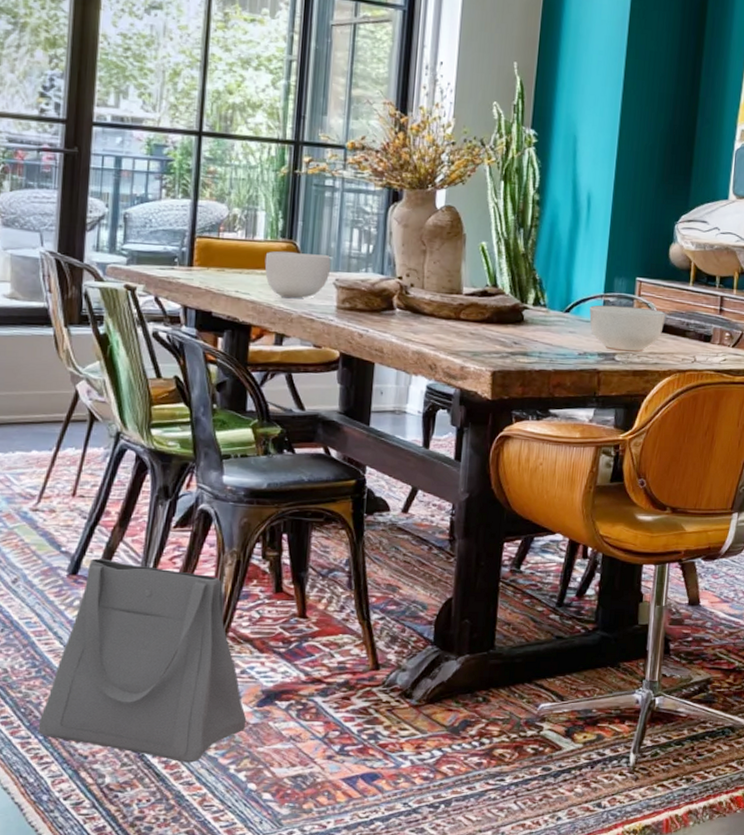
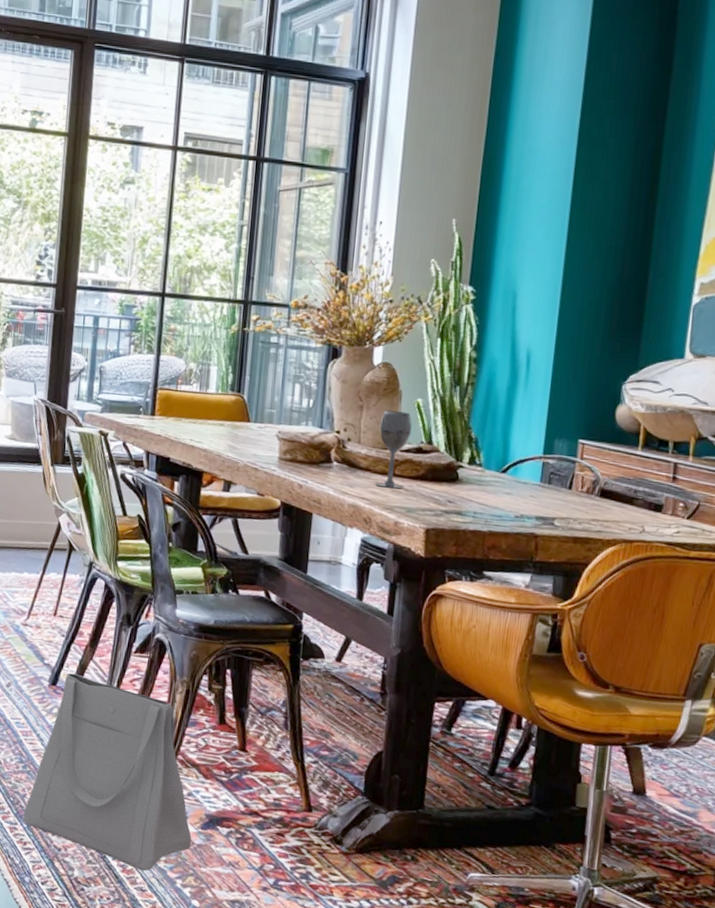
bowl: present [264,250,331,299] -> none [215,403,275,449]
wine glass: none [440,254,477,333] -> present [375,410,412,489]
bowl: present [589,304,666,353] -> none [527,466,611,518]

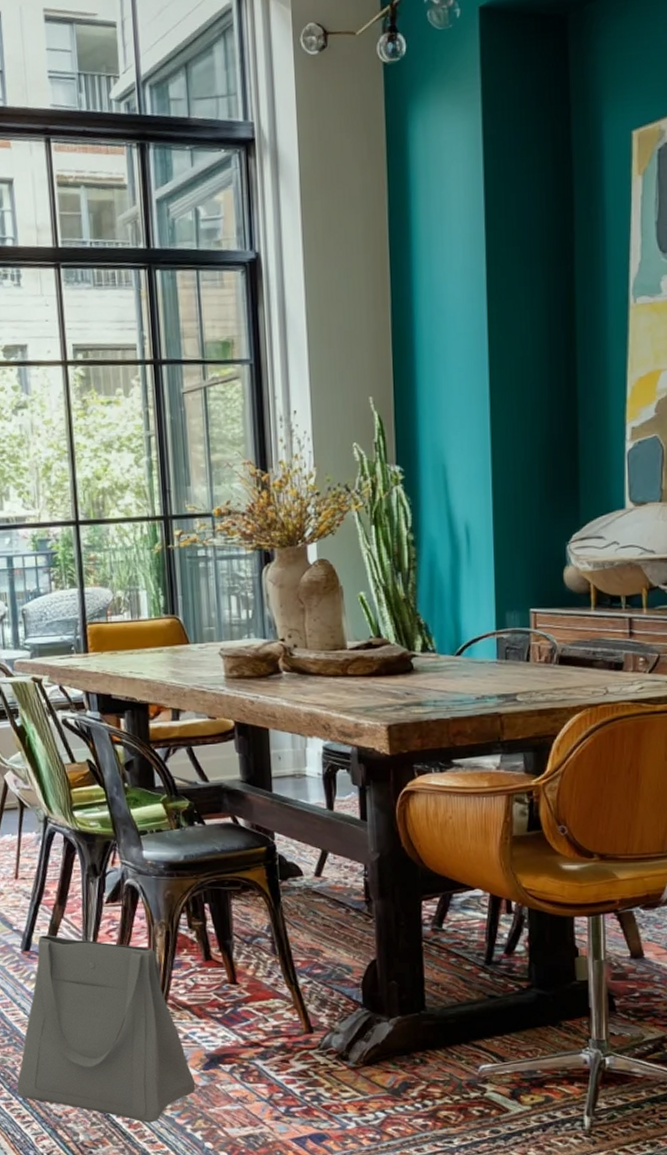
wine glass: present [375,410,412,489] -> none [324,608,359,690]

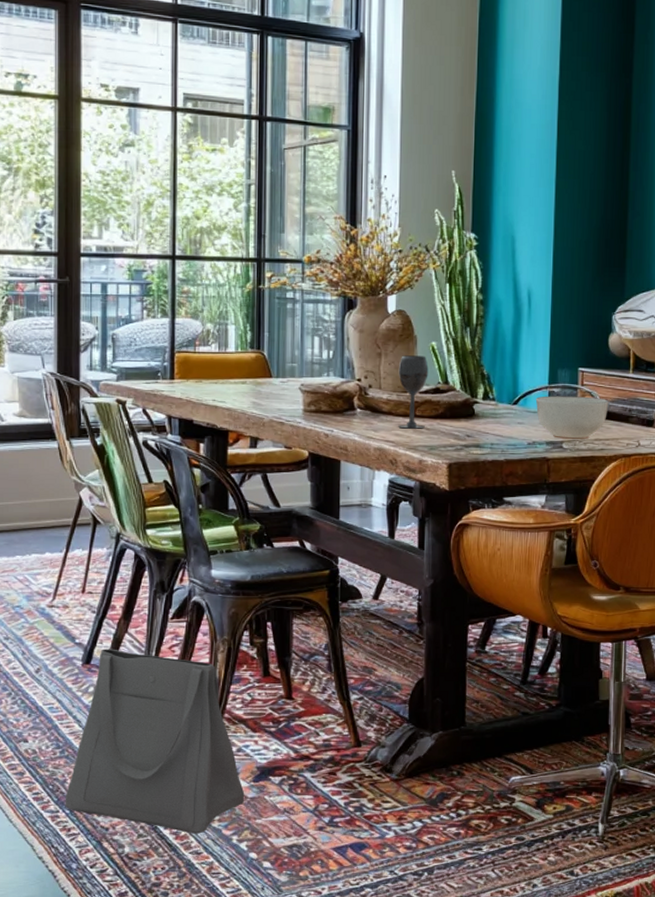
wine glass: none [324,608,359,690] -> present [398,355,429,429]
bowl: none [481,641,568,691] -> present [535,395,609,440]

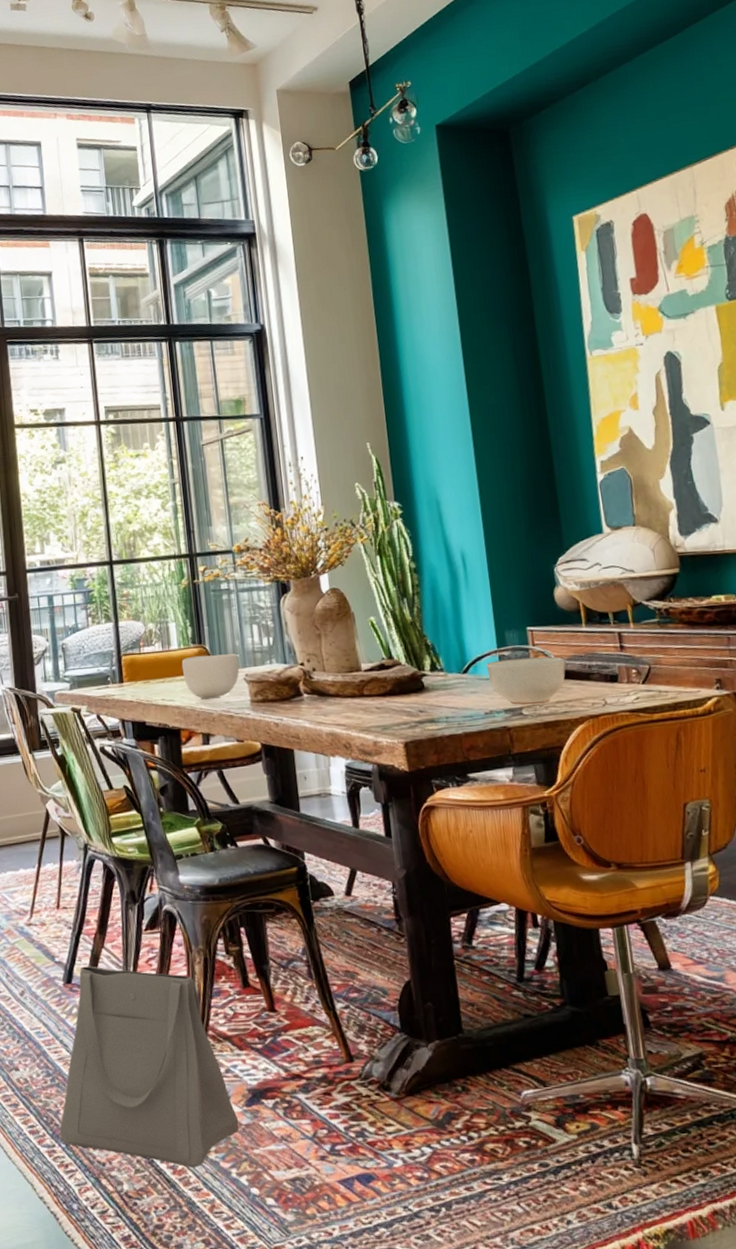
bowl: none [237,360,296,404] -> present [181,653,240,700]
wine glass: present [398,355,429,429] -> none [339,632,375,710]

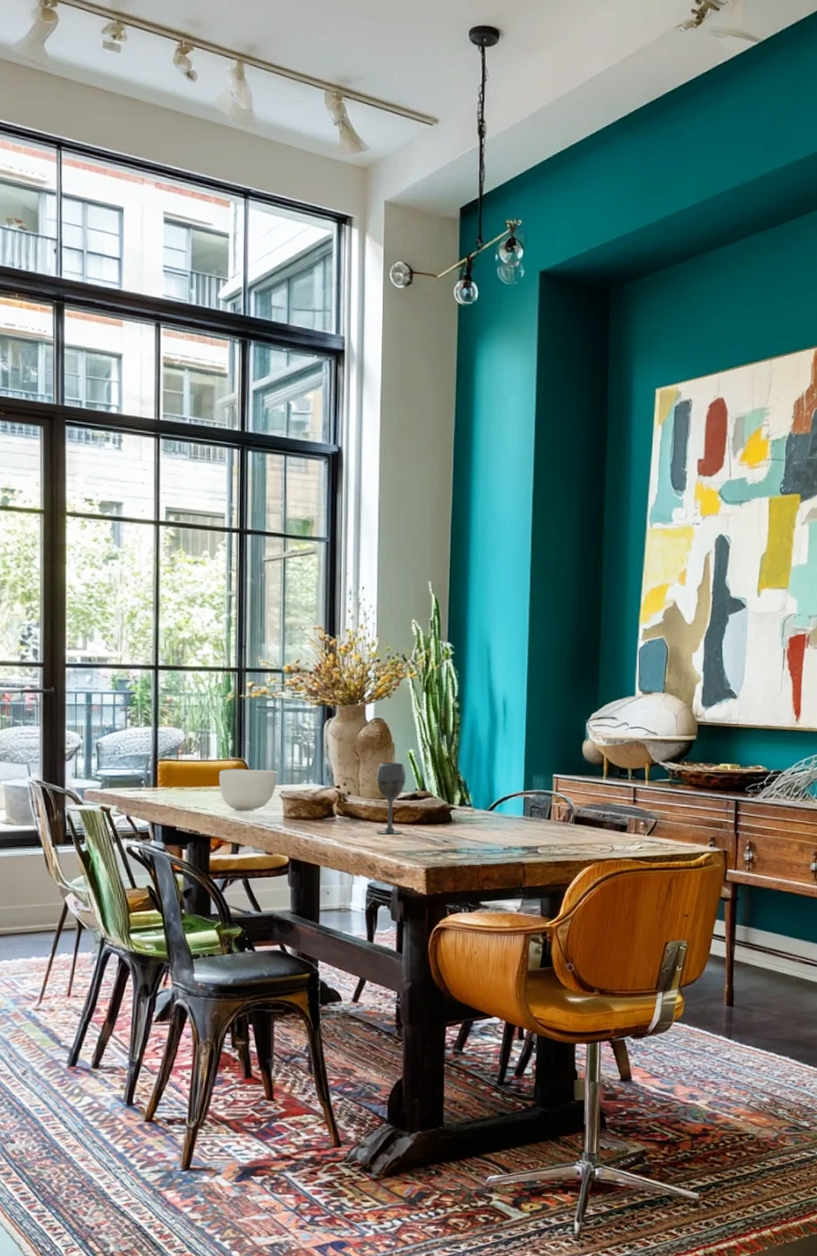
tote bag: present [59,966,240,1168] -> none [51,1051,227,1233]
wine glass: none [339,632,375,710] -> present [376,763,406,835]
bowl: present [485,657,566,705] -> none [511,801,583,845]

